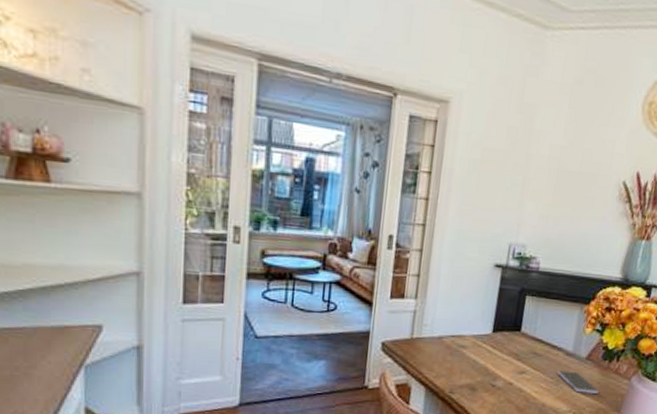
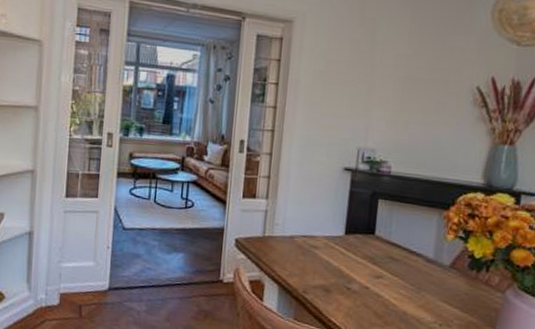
smartphone: present [557,370,599,395] -> none [417,277,467,306]

